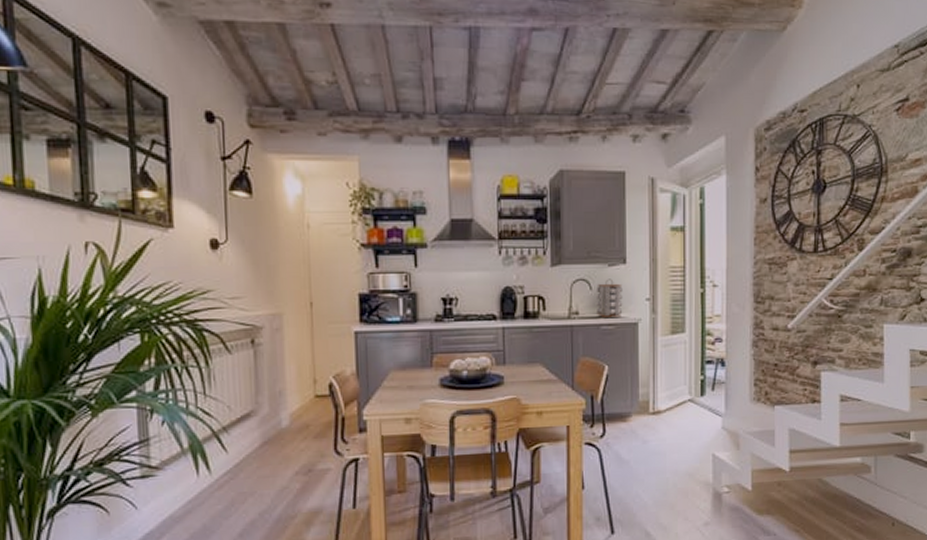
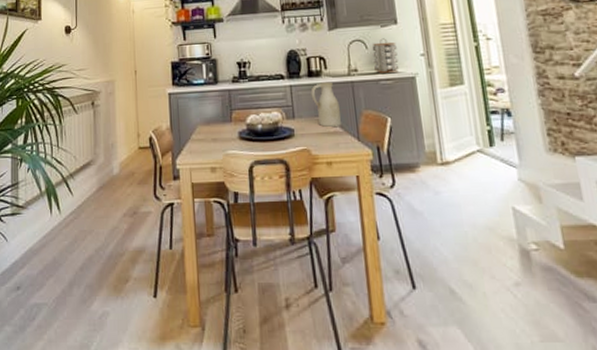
ceramic pitcher: none [525,325,557,375] -> present [311,82,342,128]

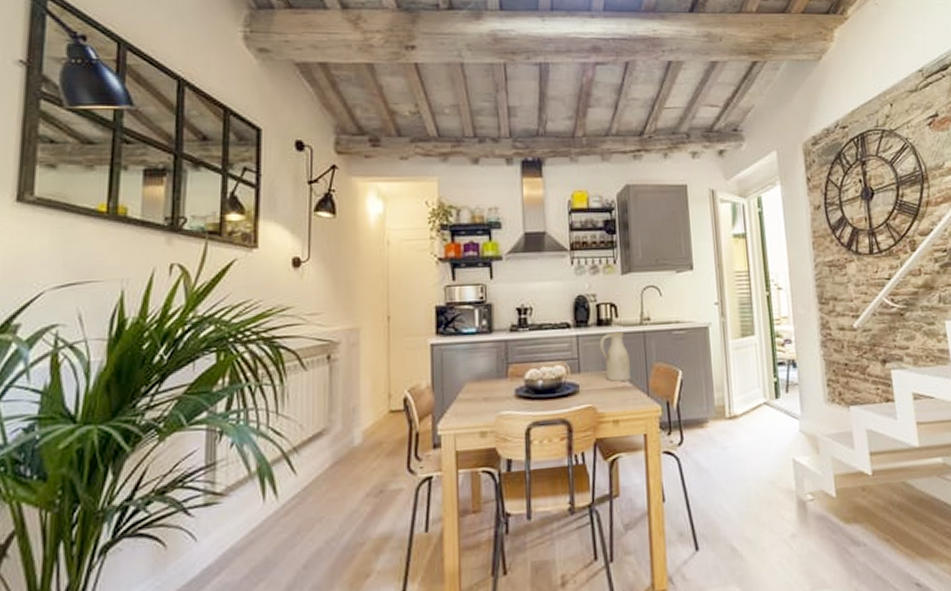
spice rack: present [371,38,399,74] -> none [665,284,693,323]

